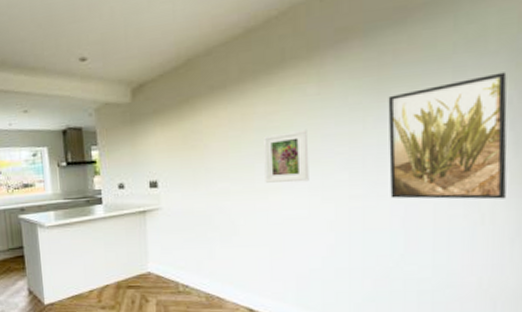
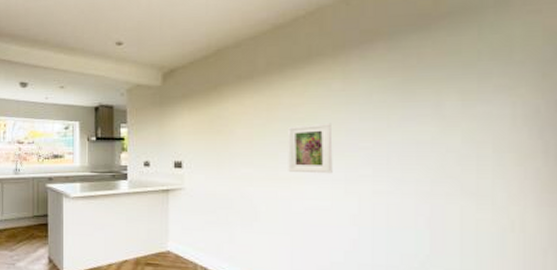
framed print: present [388,72,507,200] -> none [412,81,536,207]

